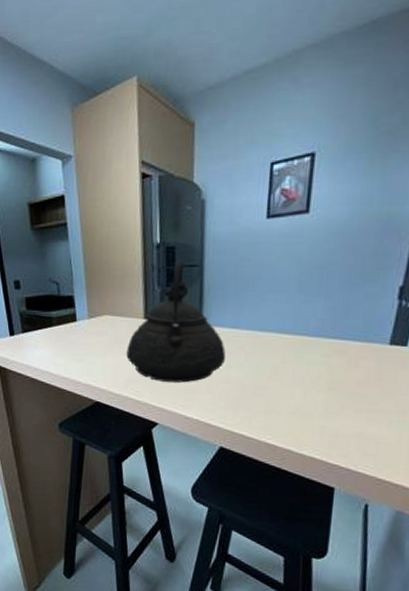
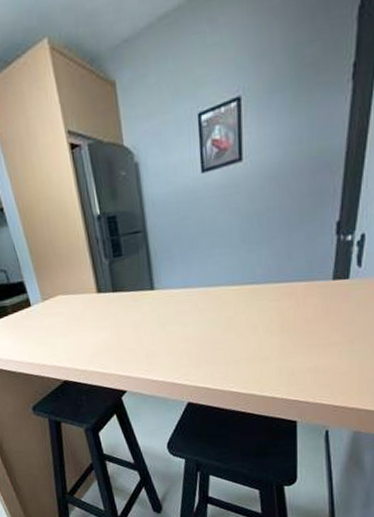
teakettle: present [126,259,225,383] -> none [85,228,181,351]

